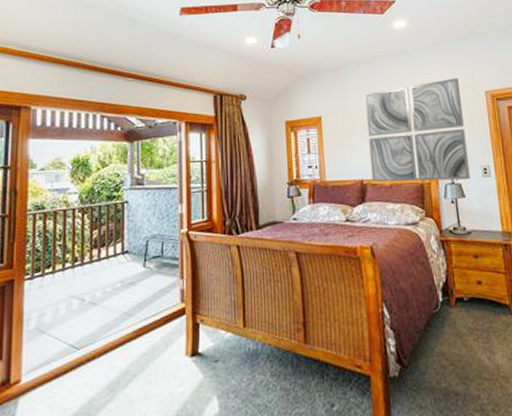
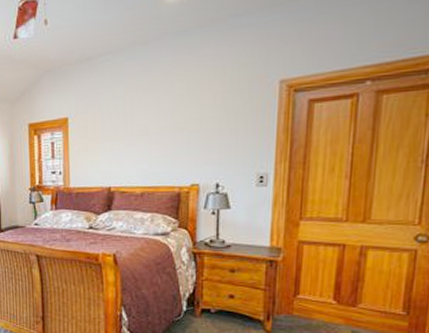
wall art: present [365,78,471,183] -> none [120,64,245,190]

